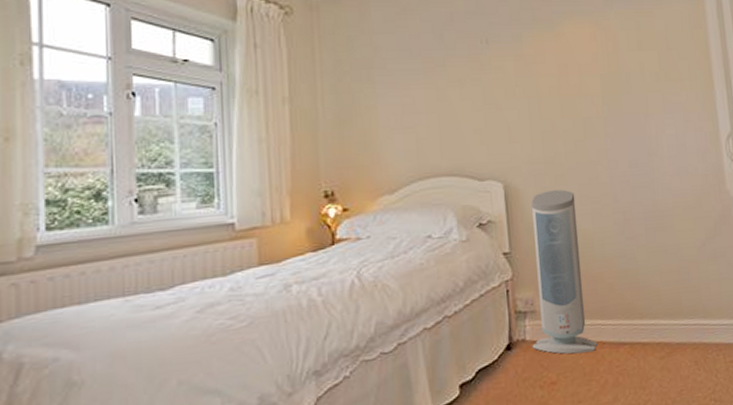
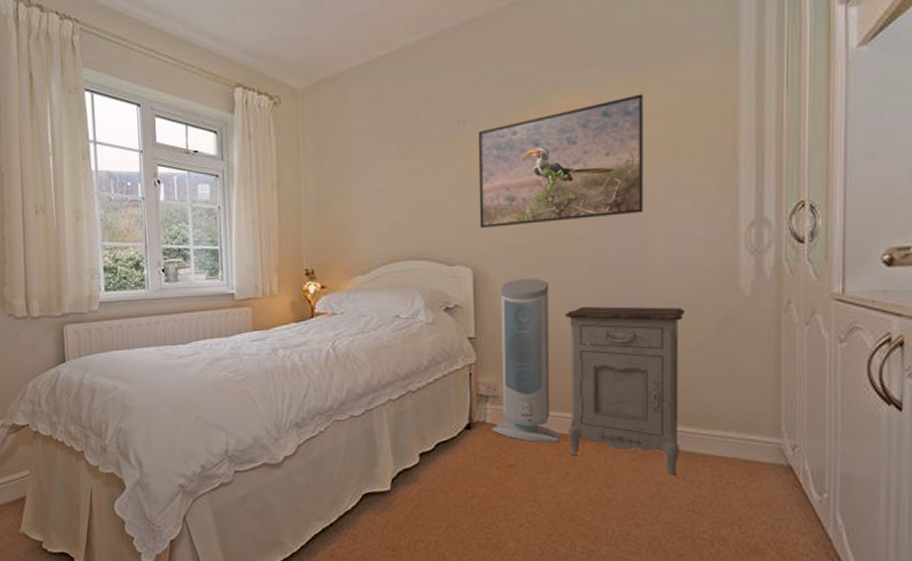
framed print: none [500,25,648,143] -> present [478,93,643,228]
nightstand: none [591,210,699,368] -> present [565,306,684,475]

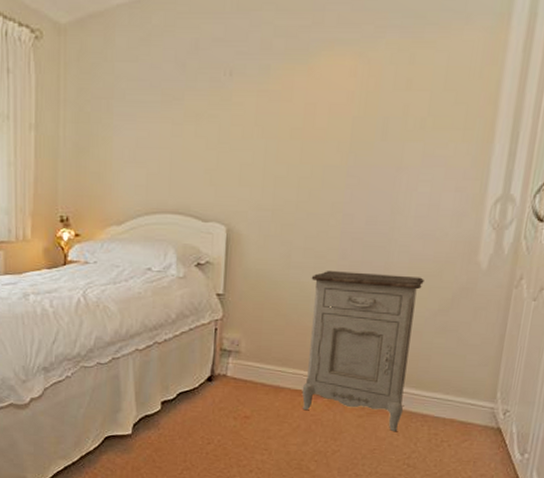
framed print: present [478,93,643,228] -> none [237,59,412,186]
air purifier: present [492,278,563,442] -> none [232,239,300,397]

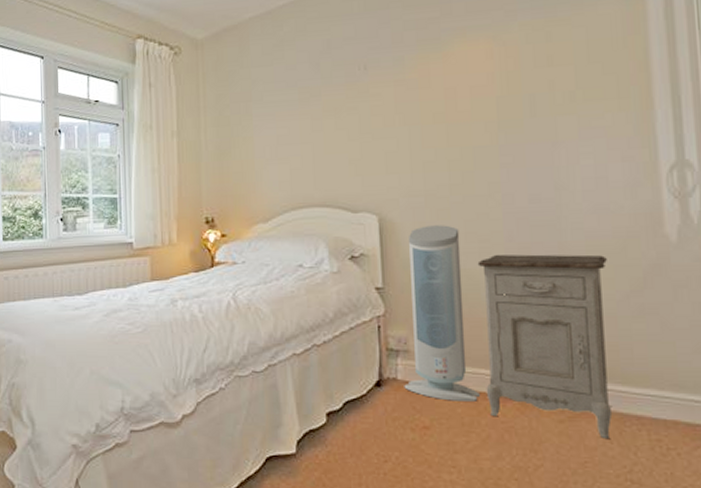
air purifier: none [232,239,300,397] -> present [404,225,481,401]

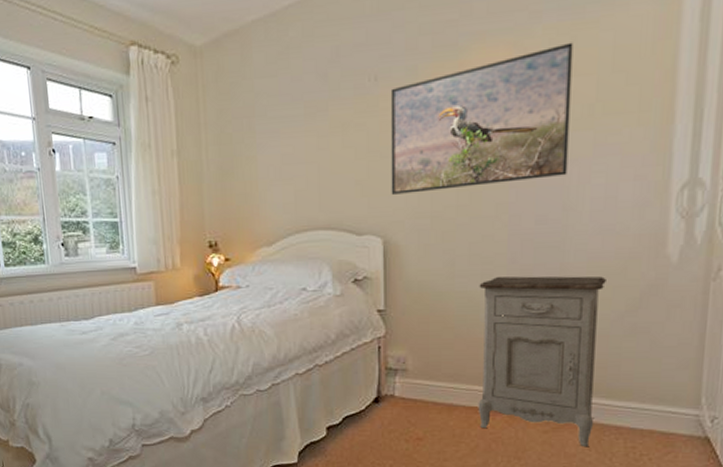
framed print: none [379,37,556,174] -> present [390,42,573,195]
air purifier: present [404,225,481,401] -> none [401,247,473,415]

